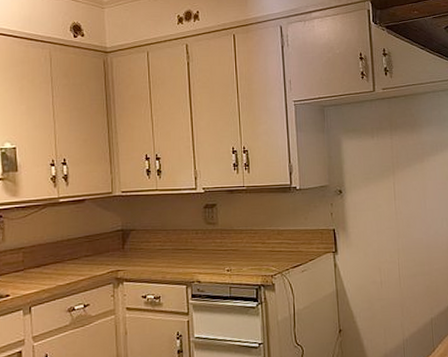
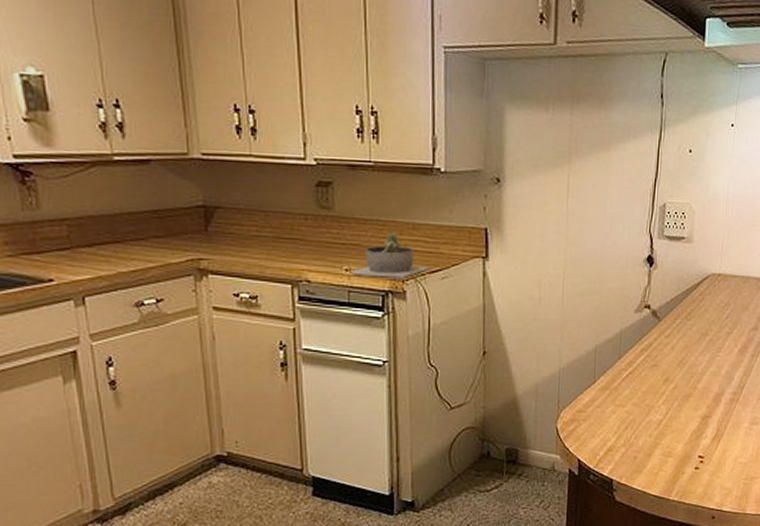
succulent planter: none [231,238,291,275] -> present [351,232,428,278]

